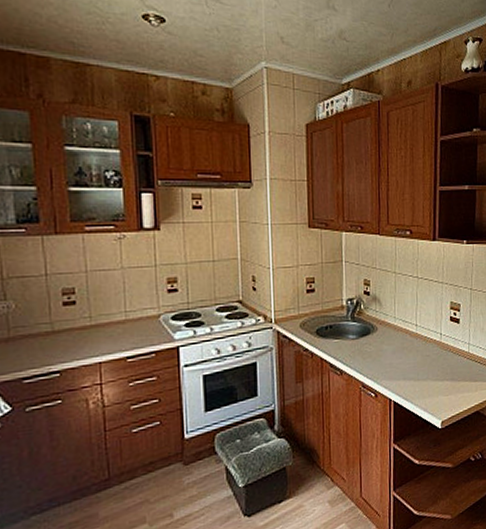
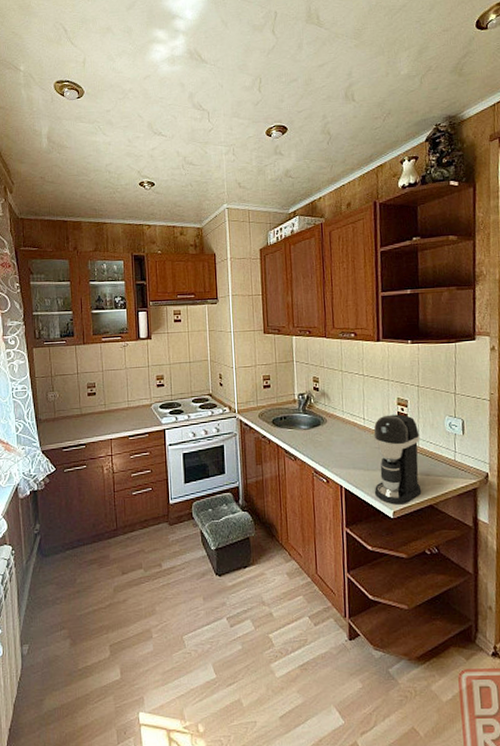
coffee maker: none [423,319,470,415] -> present [373,414,422,505]

